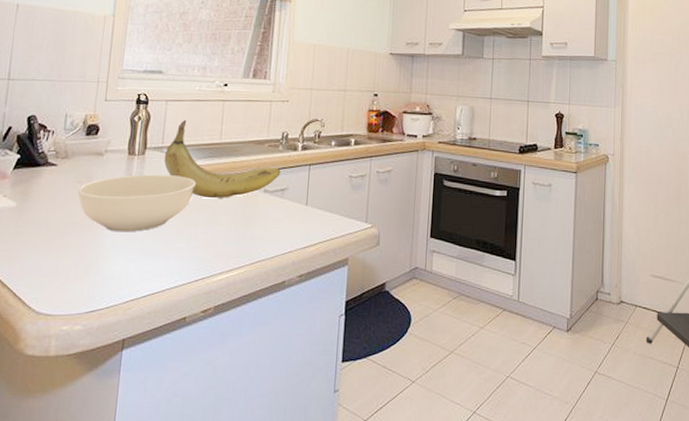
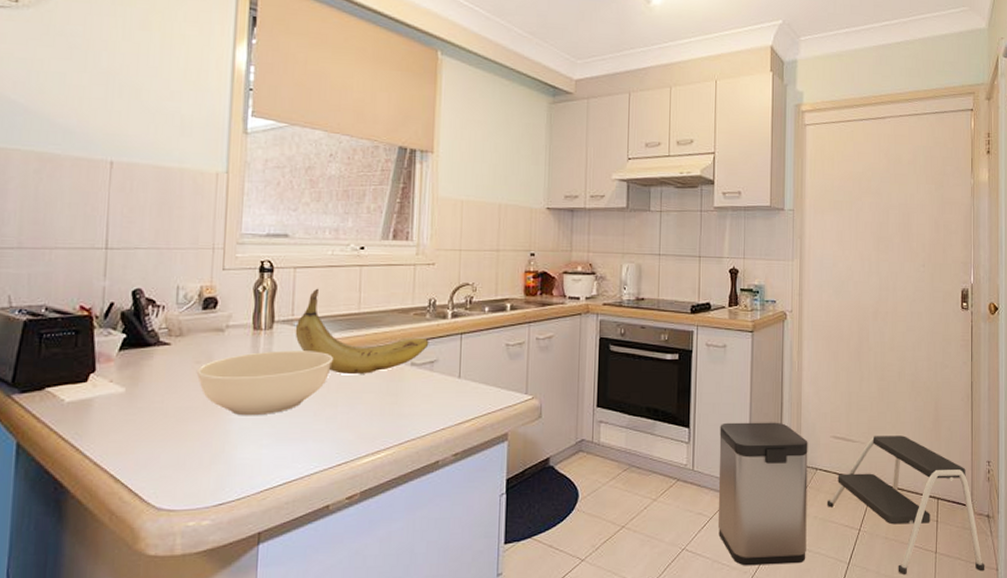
pedal bin: none [541,257,628,397] -> present [718,422,808,566]

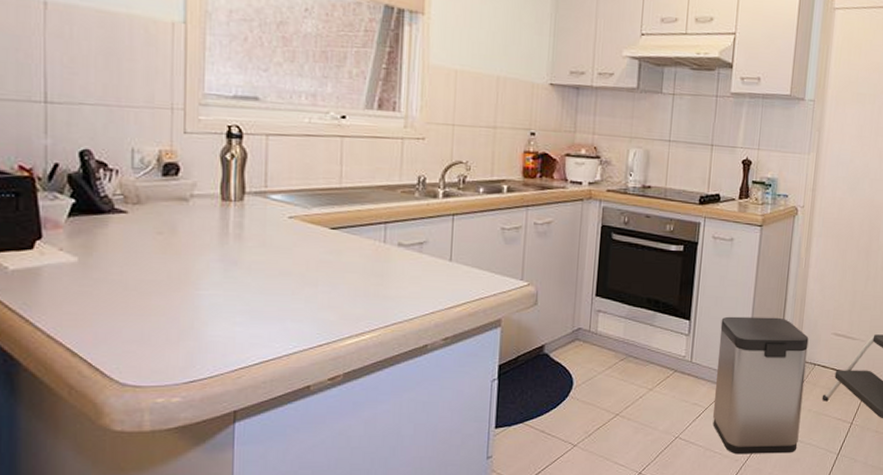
bowl: present [196,350,333,416] -> none [158,224,312,292]
banana: present [295,288,429,375] -> none [269,158,418,254]

